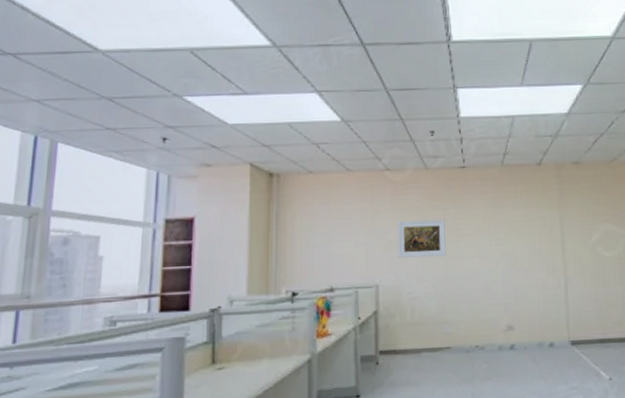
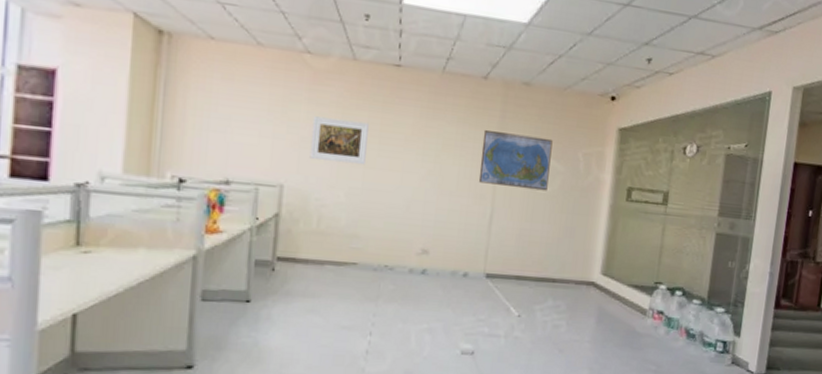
world map: none [545,207,613,256] -> present [478,129,553,191]

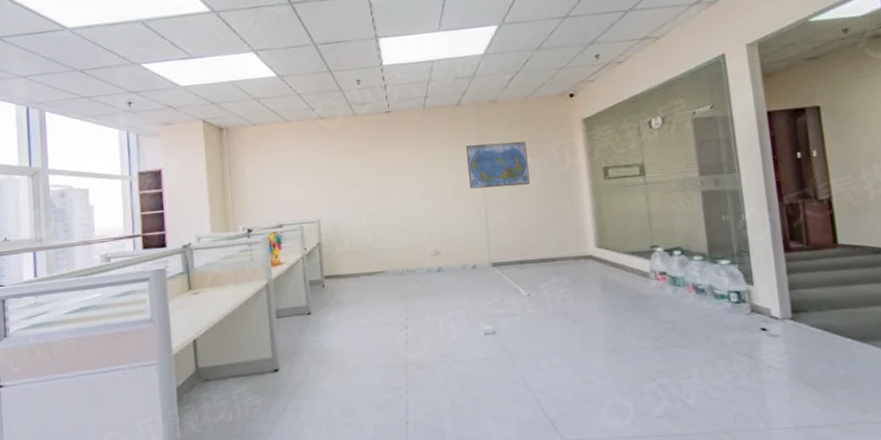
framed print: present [309,116,369,166] -> none [332,160,377,197]

